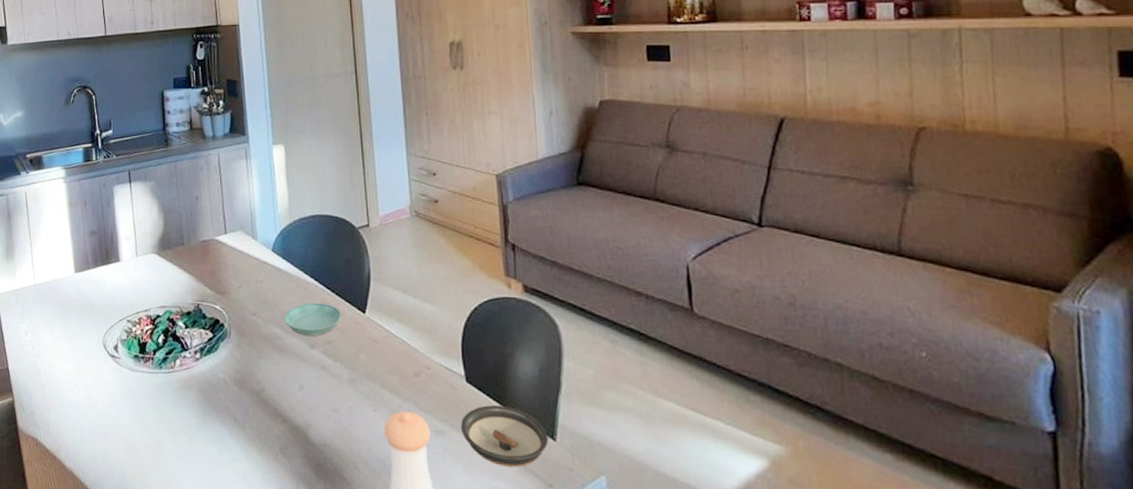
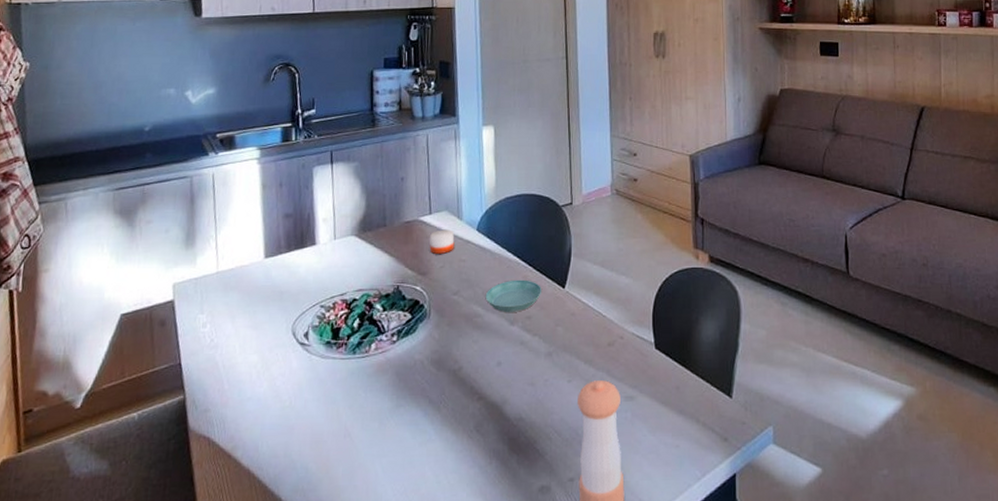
candle: none [226,249,251,274] -> present [429,229,455,254]
saucer: present [460,405,548,468] -> none [648,369,725,425]

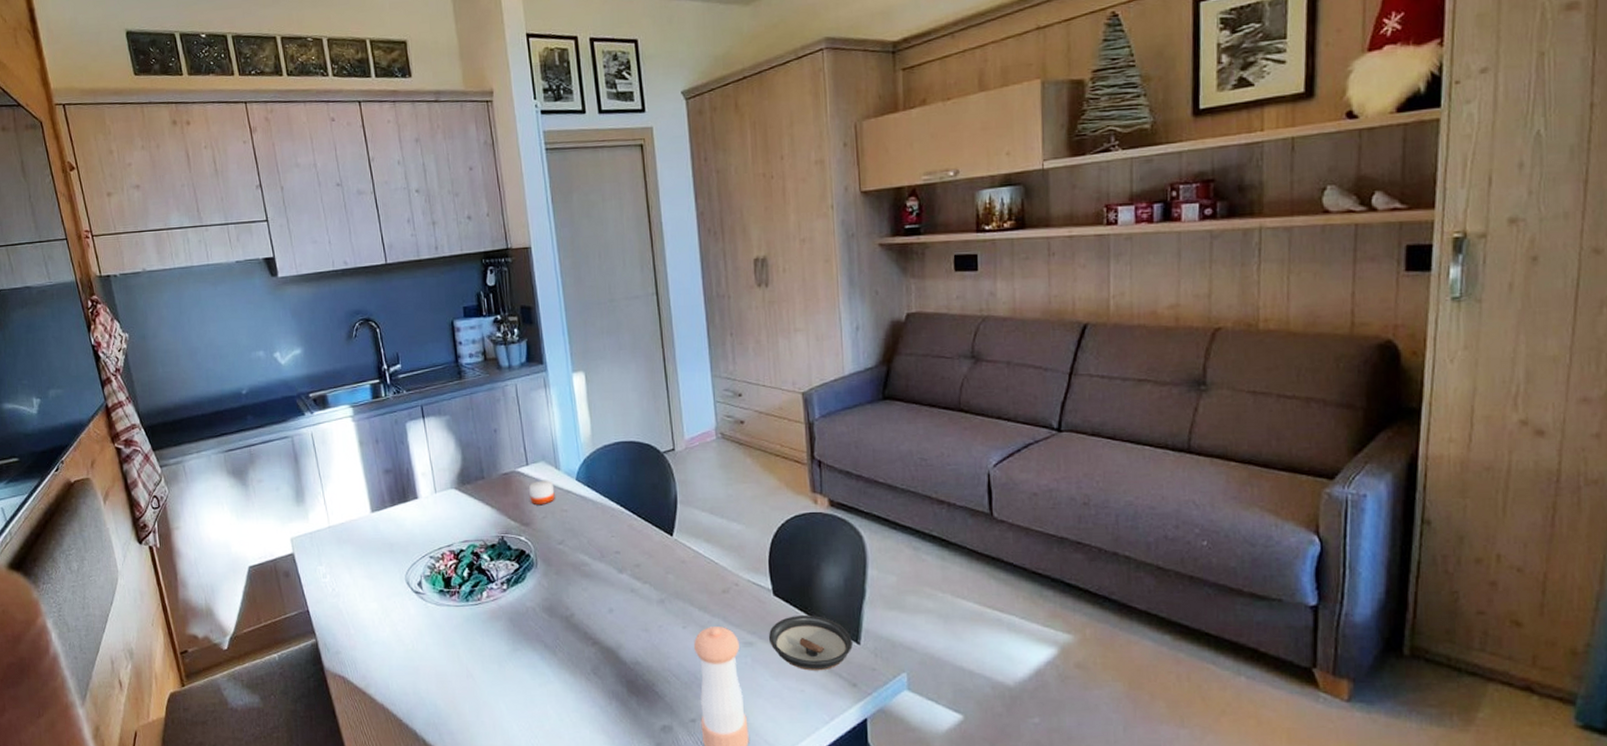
saucer: present [485,279,543,312] -> none [590,528,650,561]
saucer: none [648,369,725,425] -> present [768,616,853,671]

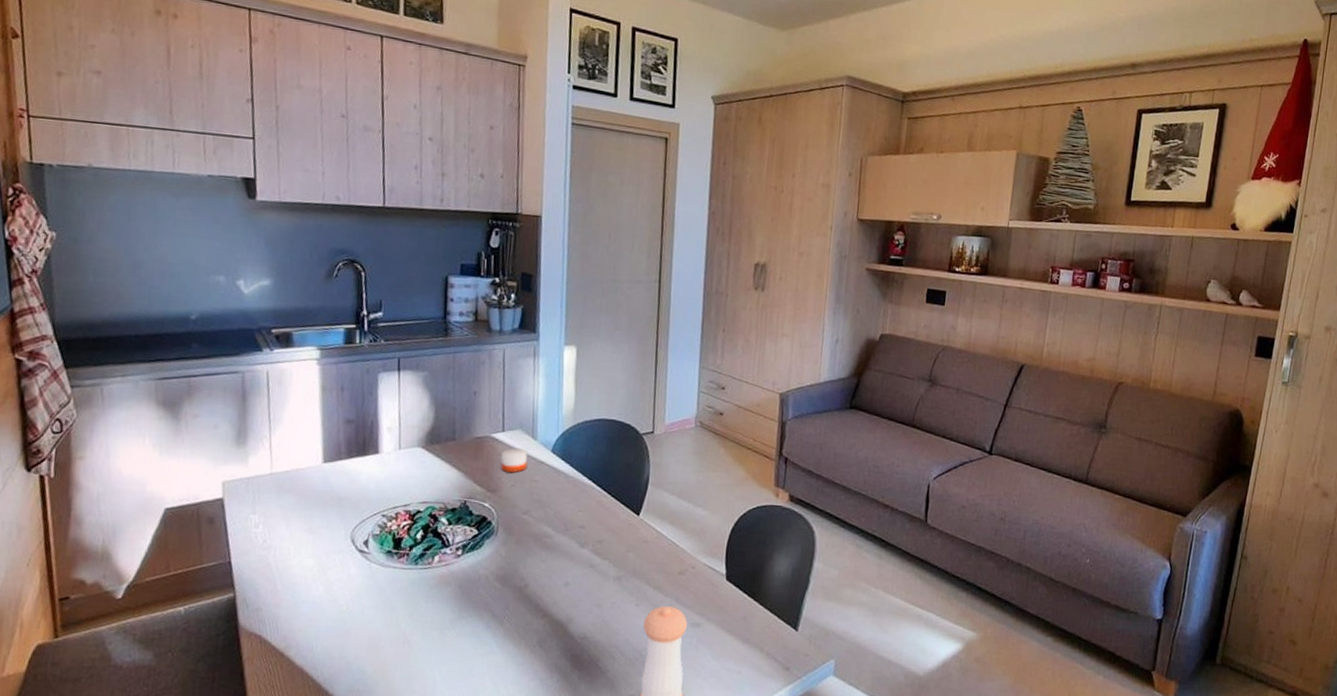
saucer: present [768,616,853,671] -> none [715,600,792,654]

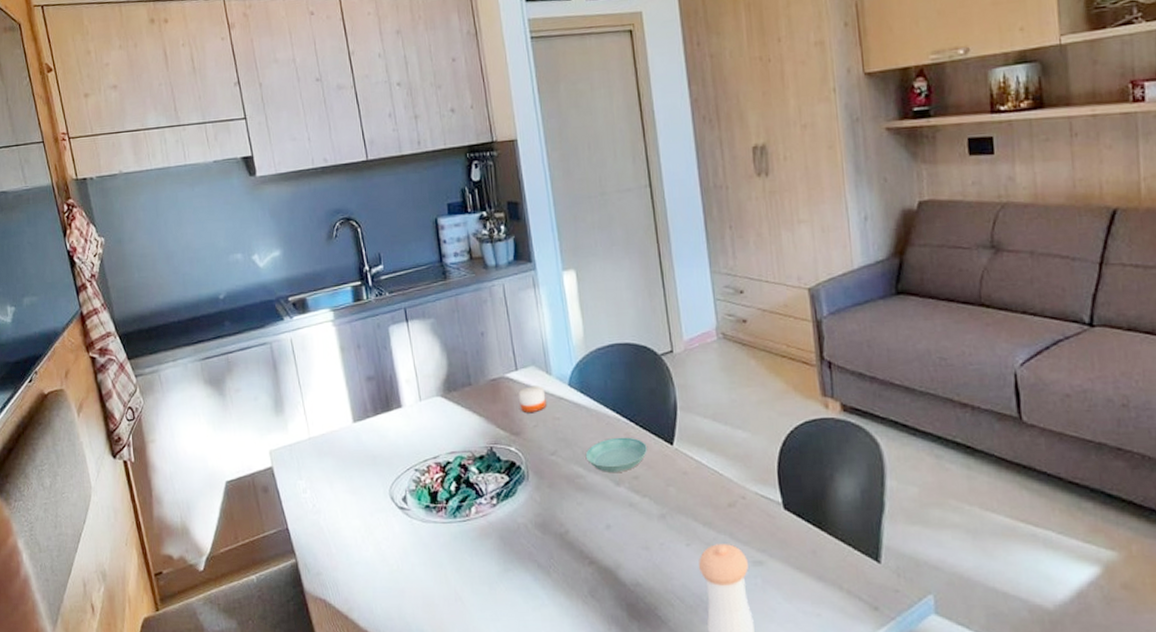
saucer: none [556,503,616,536] -> present [585,437,648,472]

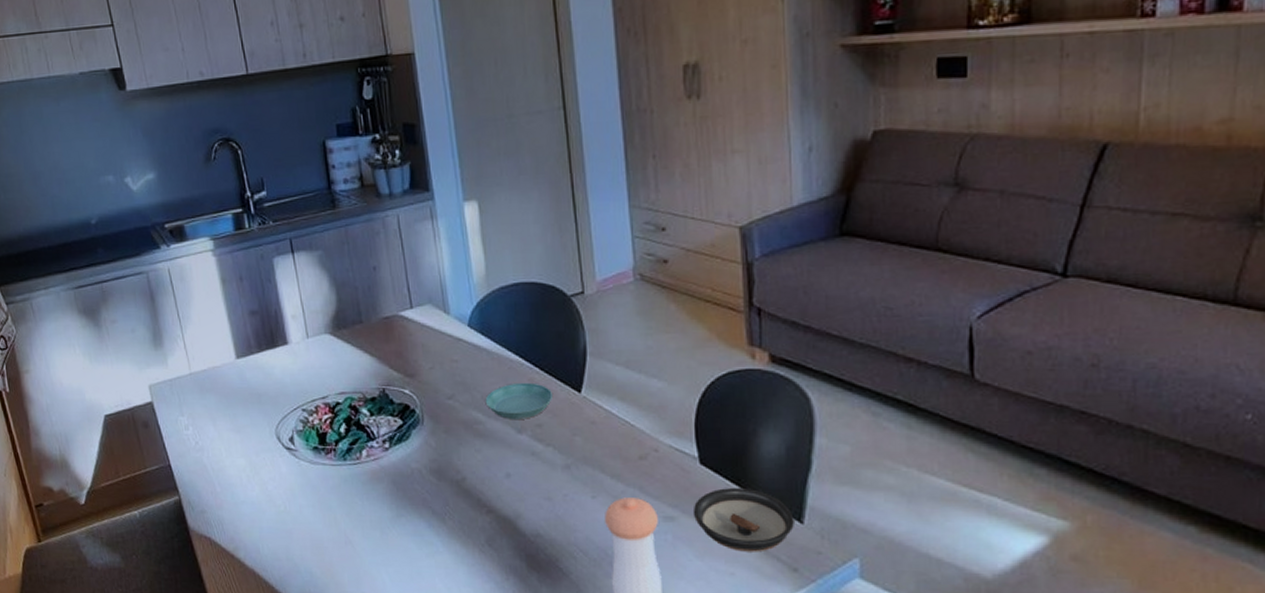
candle: present [519,386,546,412] -> none [414,325,444,353]
saucer: none [779,531,873,593] -> present [692,488,794,552]

